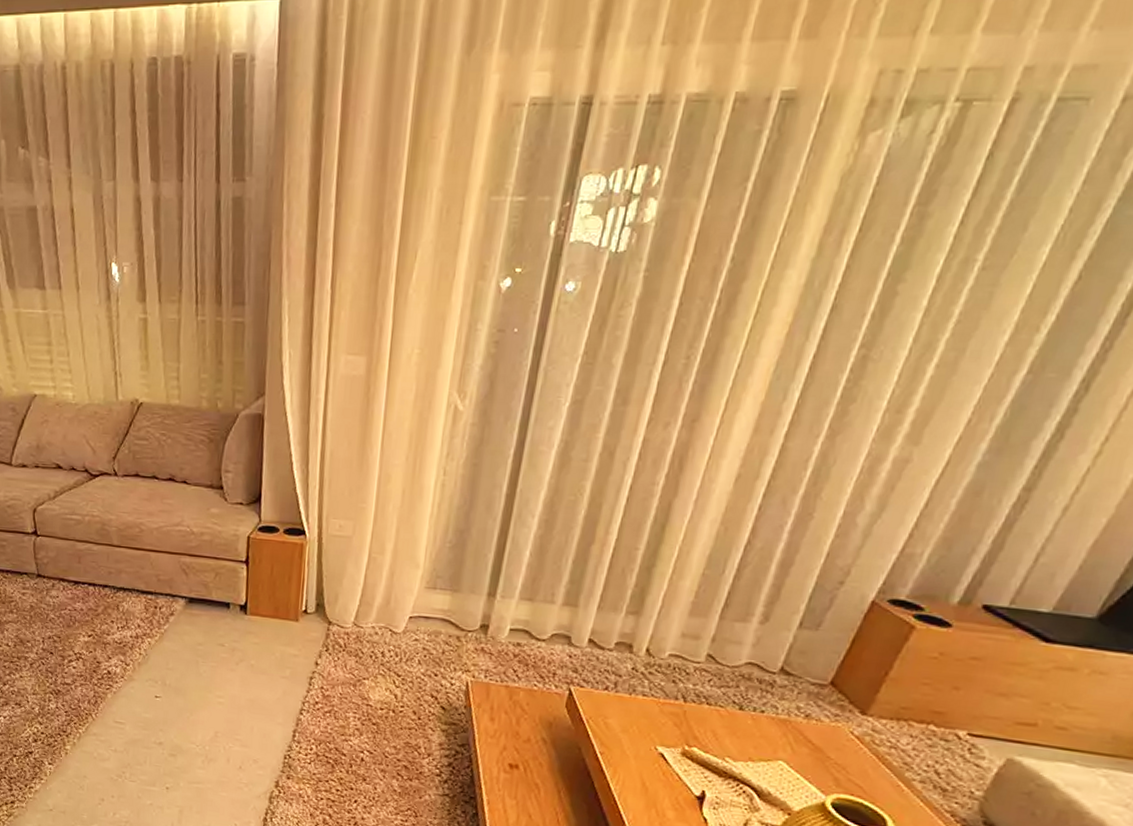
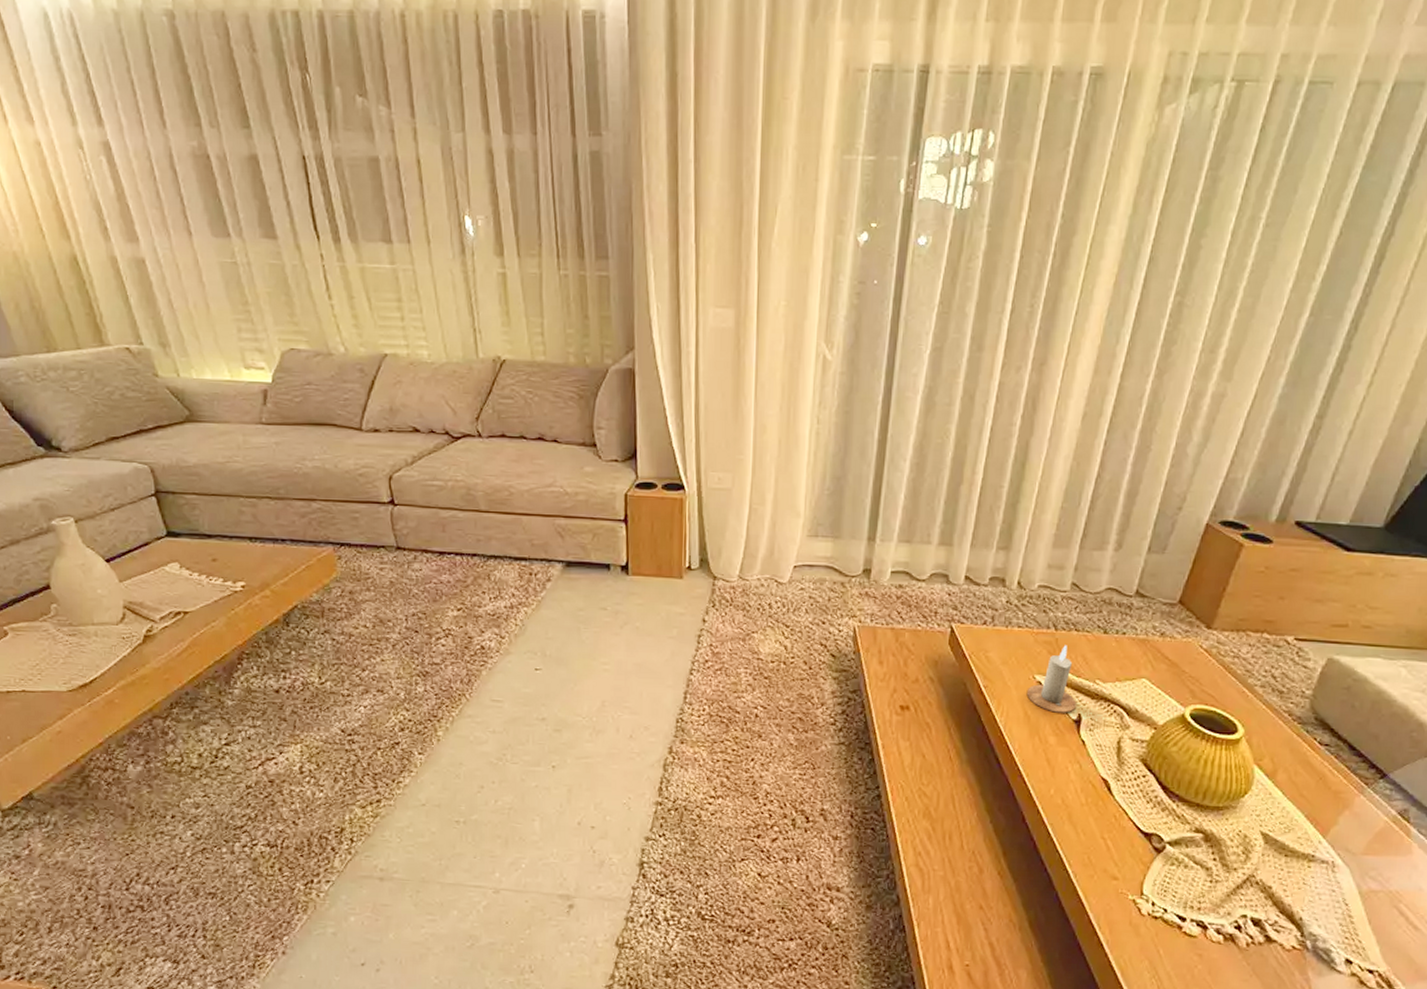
candle: none [646,718,701,789] -> present [1026,645,1076,713]

